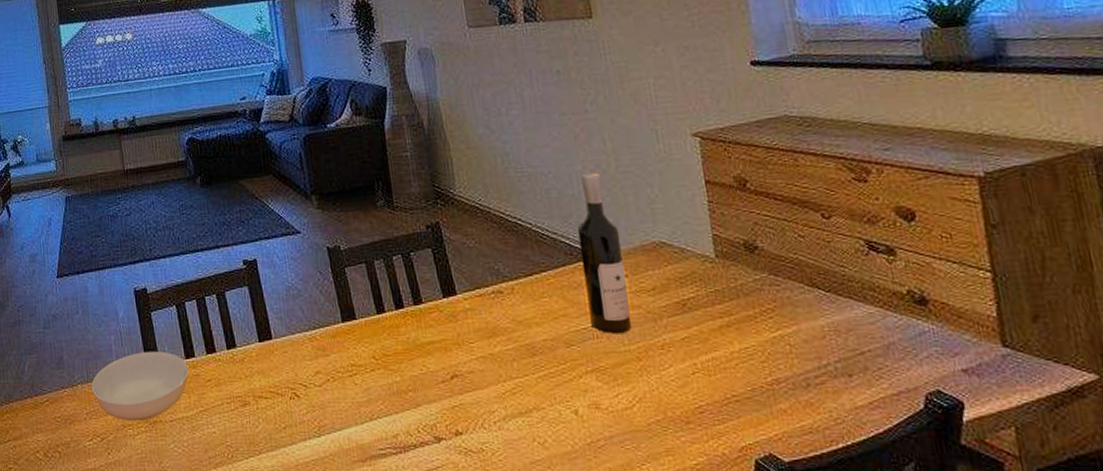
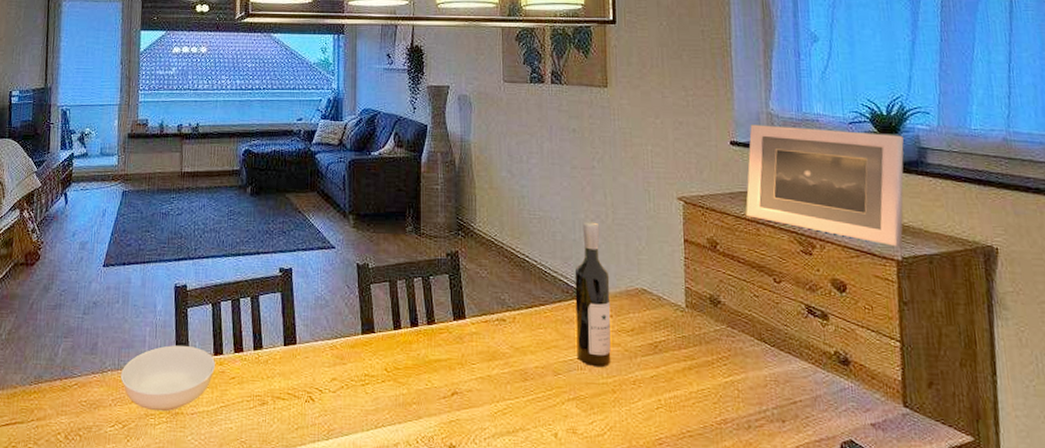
picture frame: none [773,27,984,162] -> present [746,124,904,247]

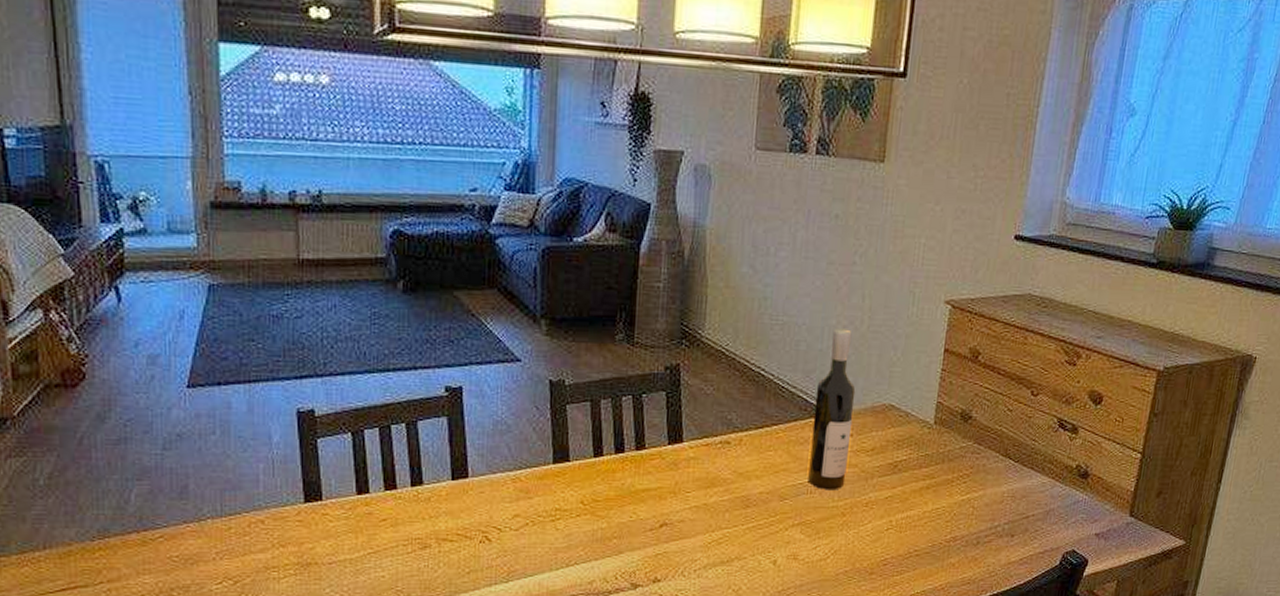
bowl: present [120,345,216,412] -> none [226,483,360,563]
picture frame: present [746,124,904,247] -> none [1016,215,1197,357]

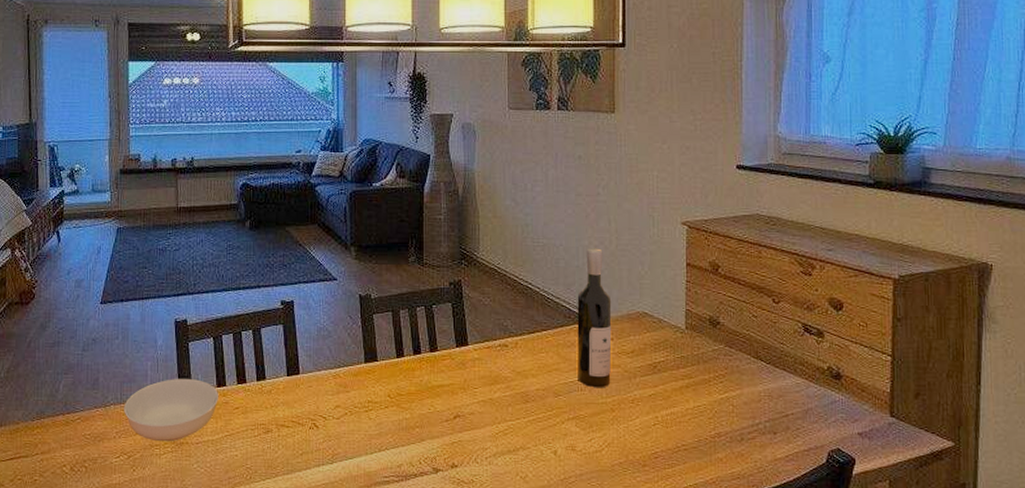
bowl: none [226,483,360,563] -> present [124,378,219,442]

